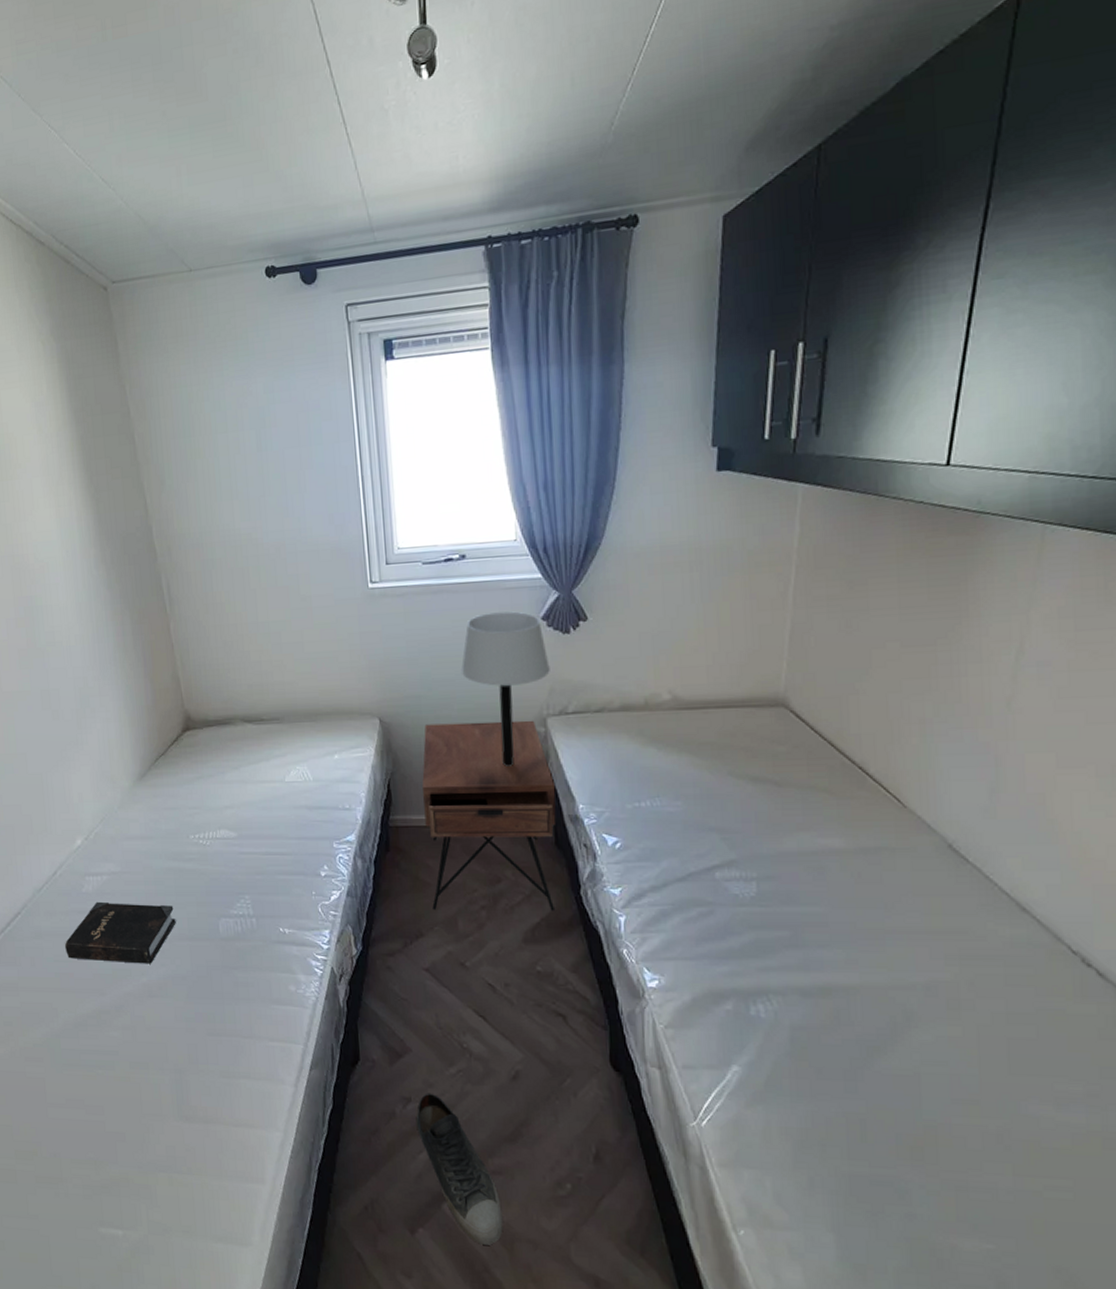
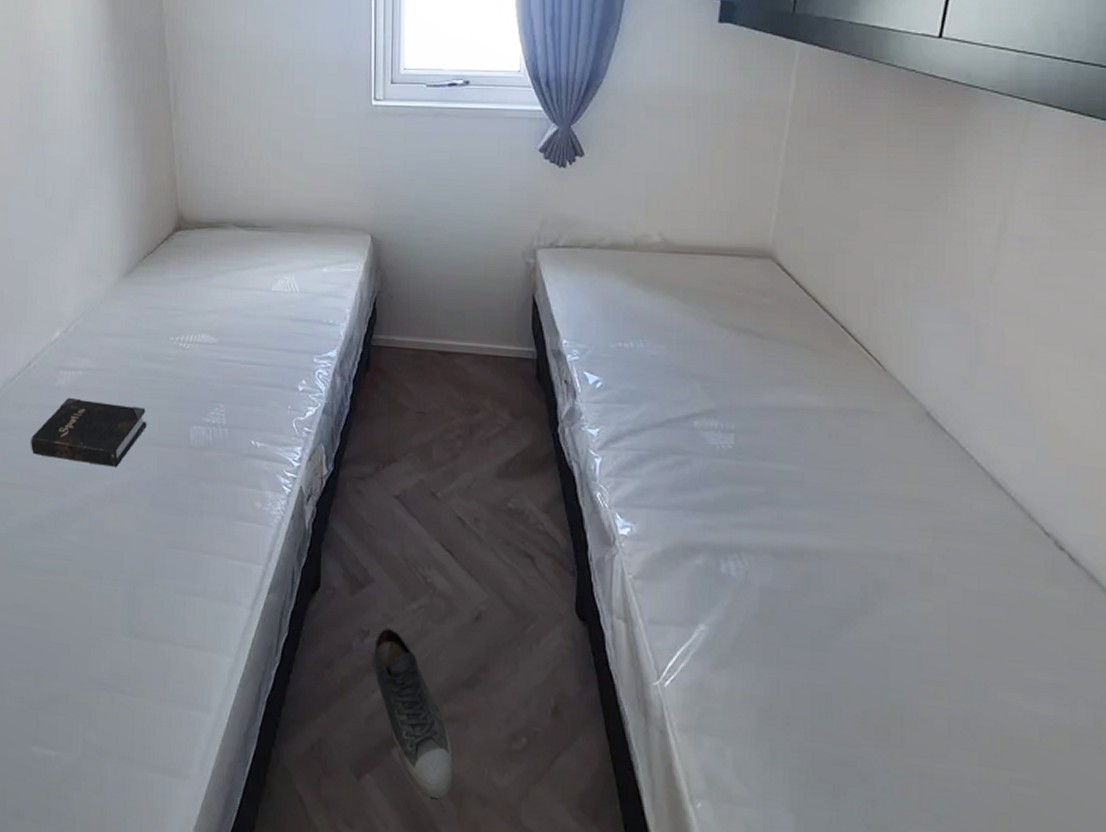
nightstand: present [422,720,556,911] -> none [408,245,541,447]
table lamp: present [460,611,550,766] -> none [455,140,544,295]

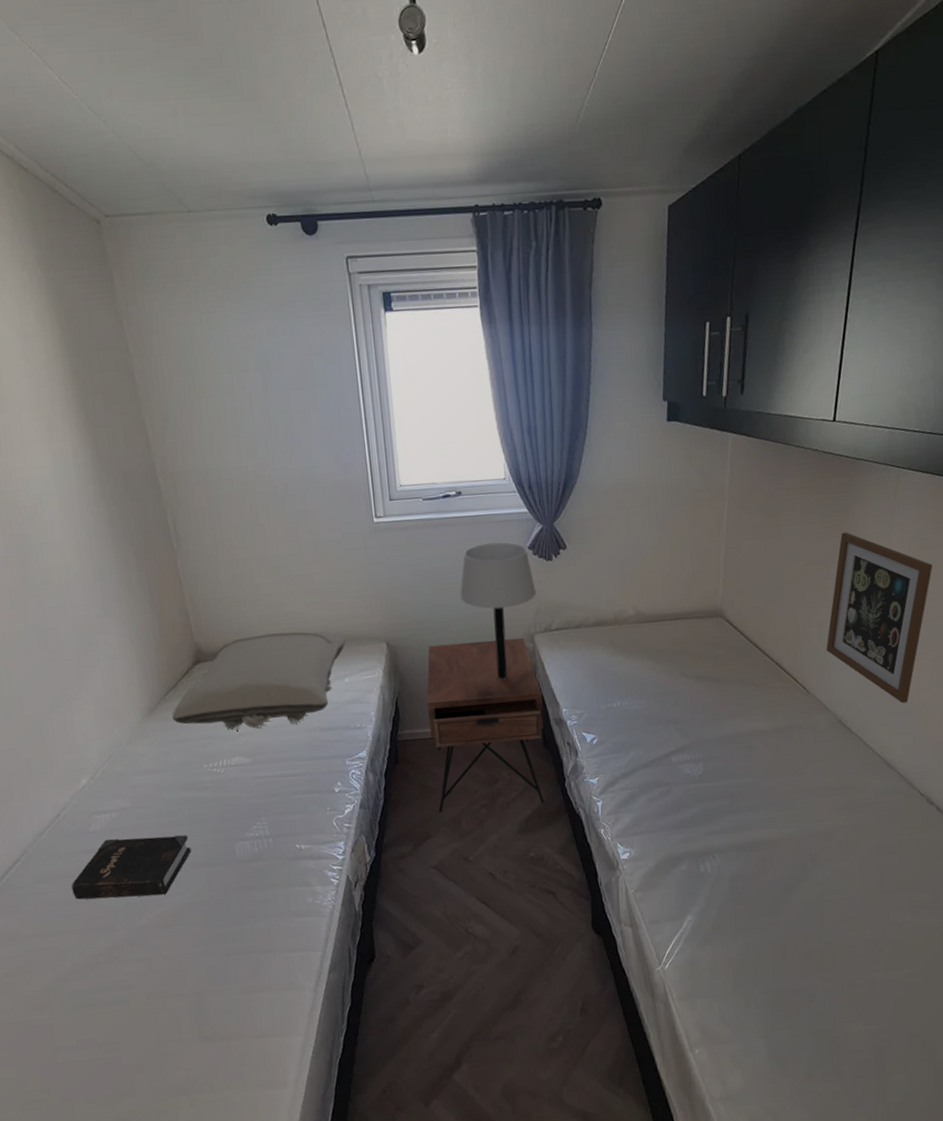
pillow: none [147,209,328,311] -> present [172,631,345,731]
shoe: present [372,627,453,799] -> none [428,977,506,1104]
nightstand: none [408,245,541,447] -> present [427,637,544,812]
table lamp: none [455,140,544,295] -> present [459,542,536,680]
picture frame: none [913,174,1077,406] -> present [826,532,933,704]

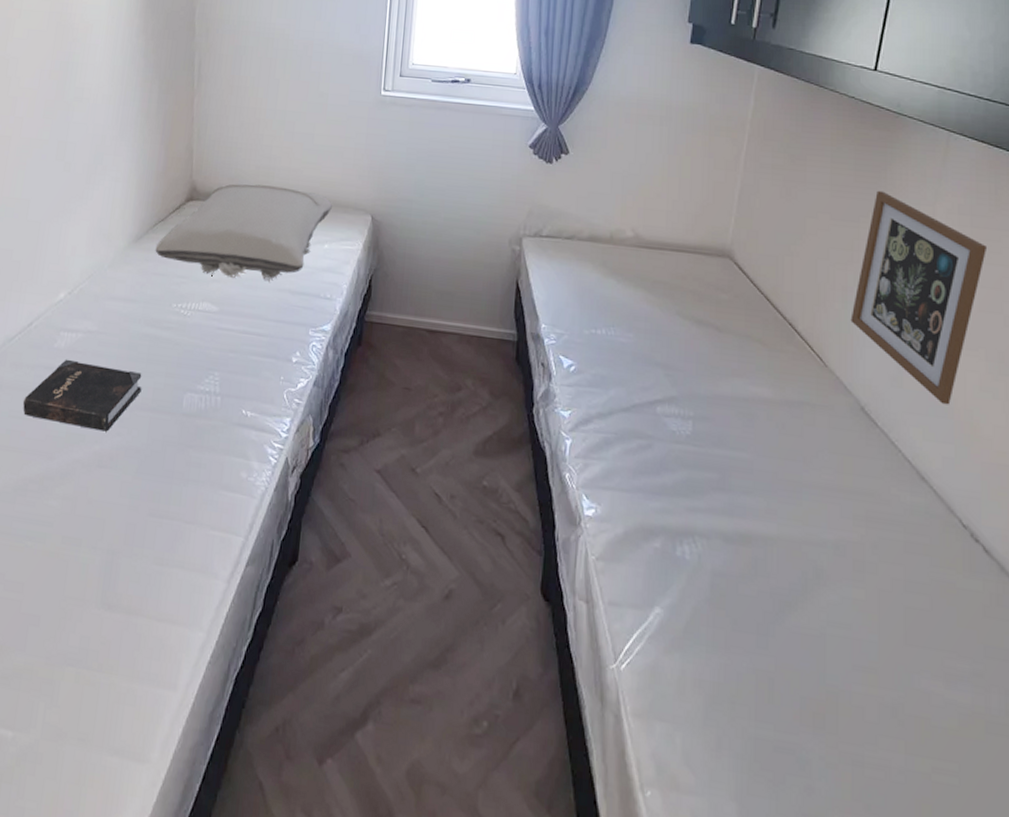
nightstand: present [427,637,544,812] -> none [393,227,523,426]
table lamp: present [459,542,536,680] -> none [451,134,531,279]

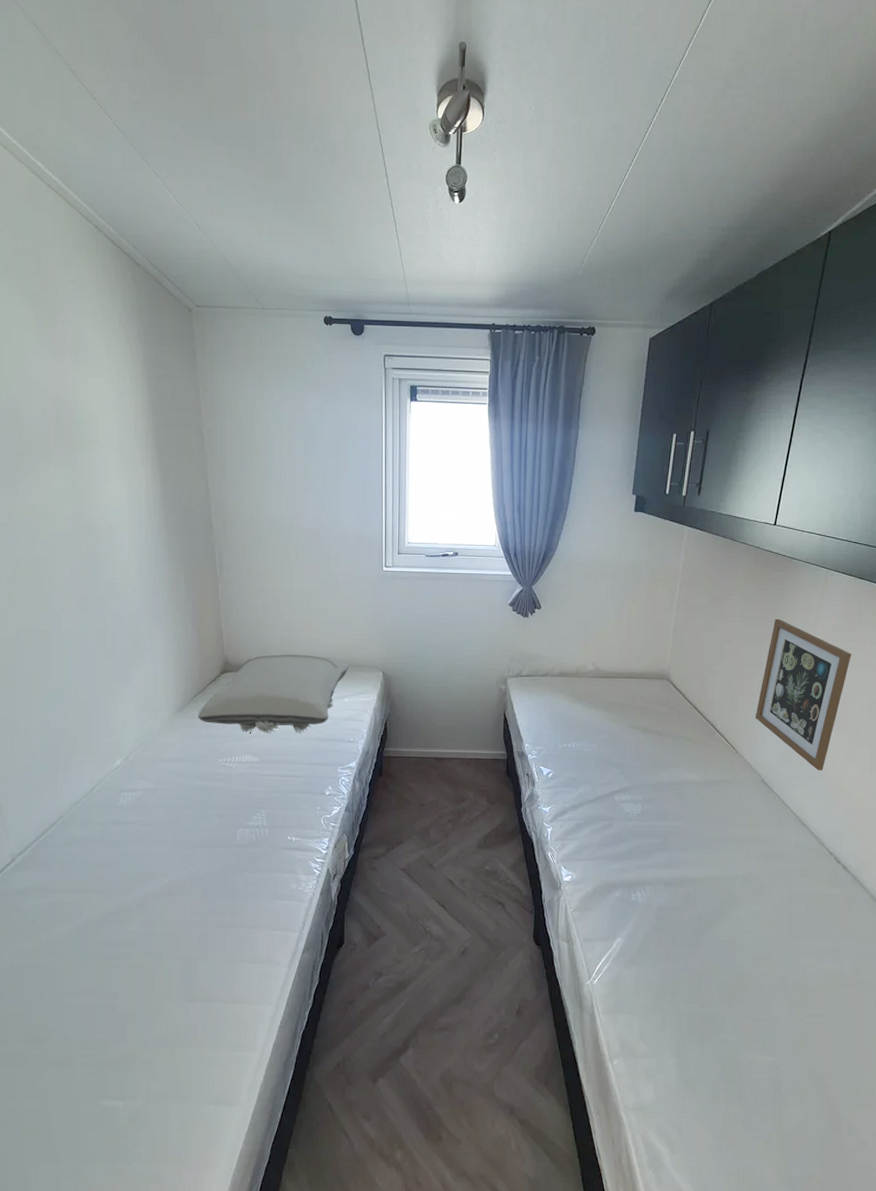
hardback book: present [23,359,142,432] -> none [96,814,199,867]

